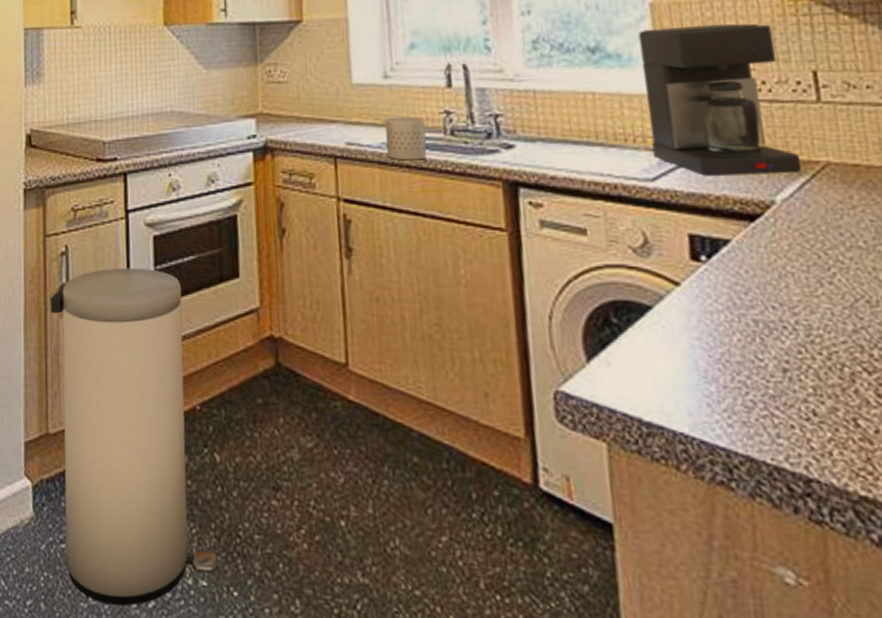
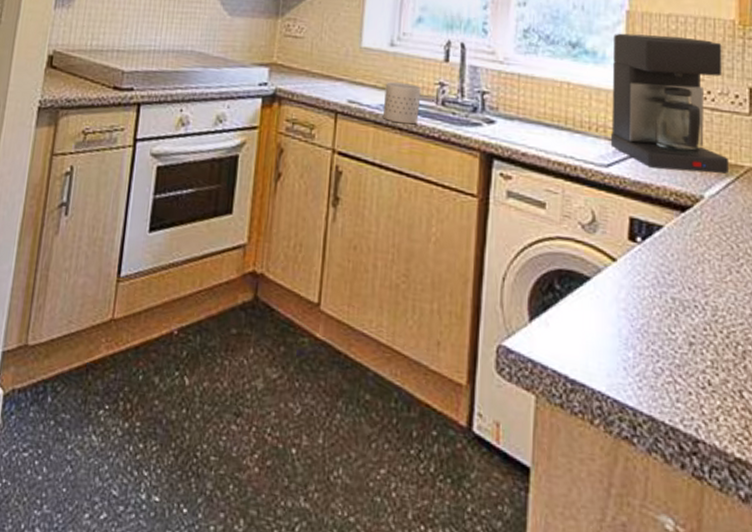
pedal bin: present [50,268,218,606] -> none [25,192,177,516]

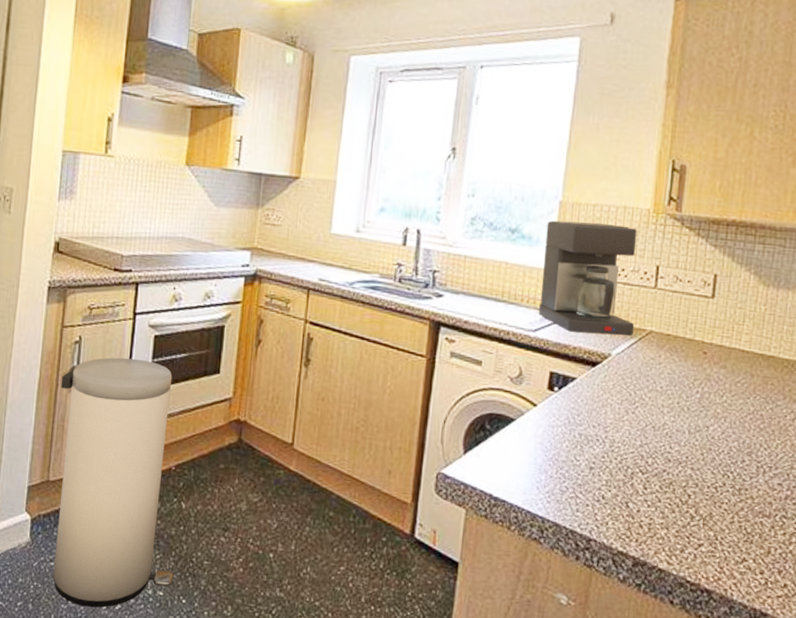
pedal bin: none [25,192,177,516] -> present [52,357,174,608]
mug: present [382,82,421,125] -> none [348,263,382,299]

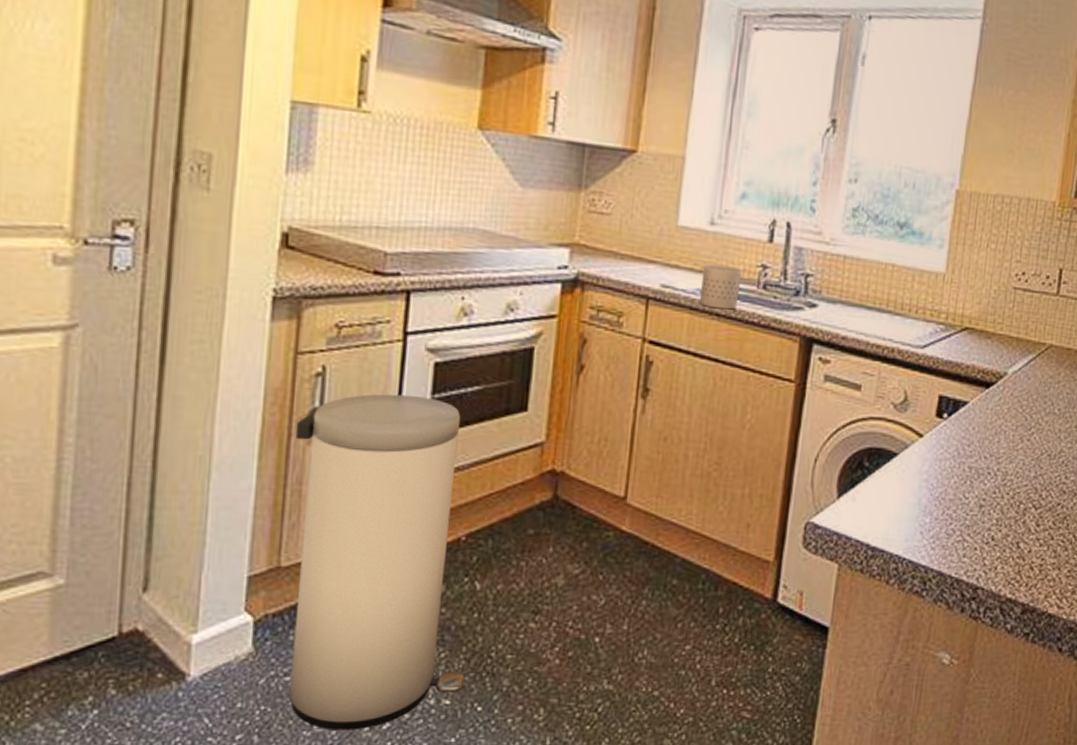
mug: none [348,263,382,299] -> present [699,264,742,310]
coffee maker: present [538,220,638,337] -> none [927,213,1041,352]

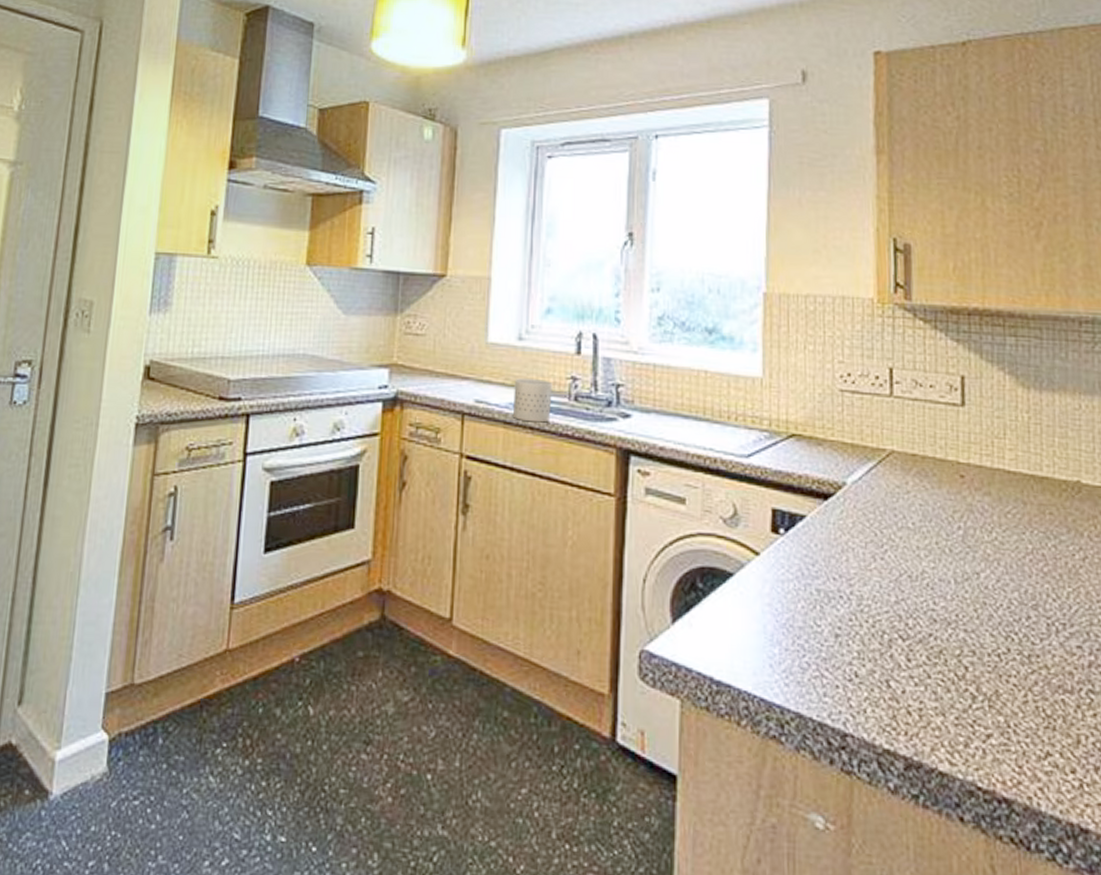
pedal bin: present [288,394,465,730] -> none [137,512,300,865]

